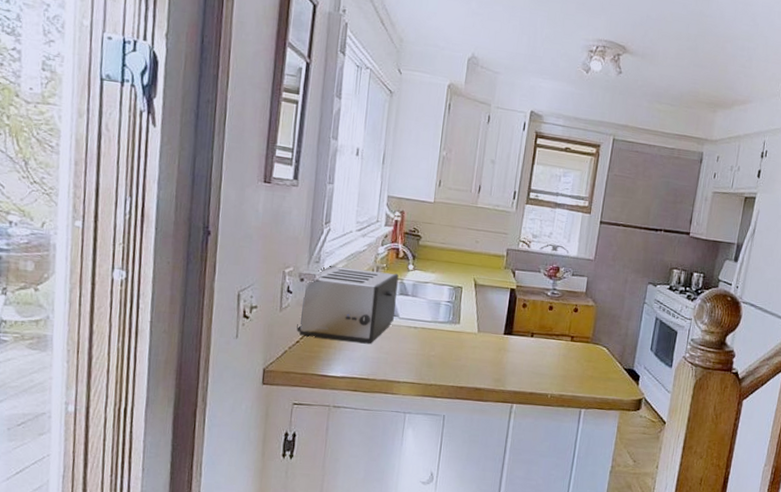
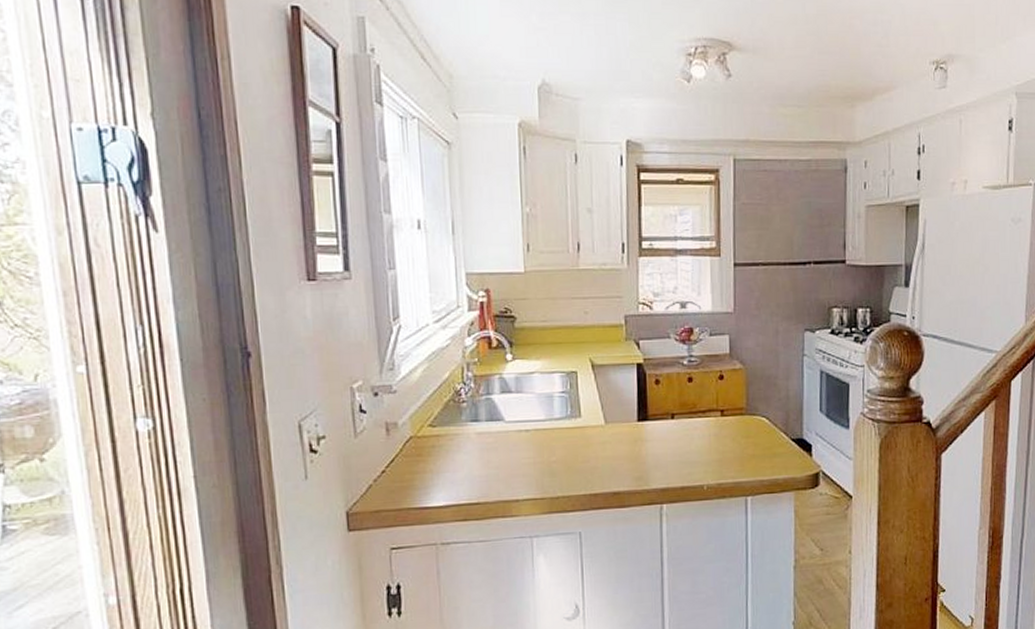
toaster: present [296,265,399,344] -> none [379,368,498,464]

